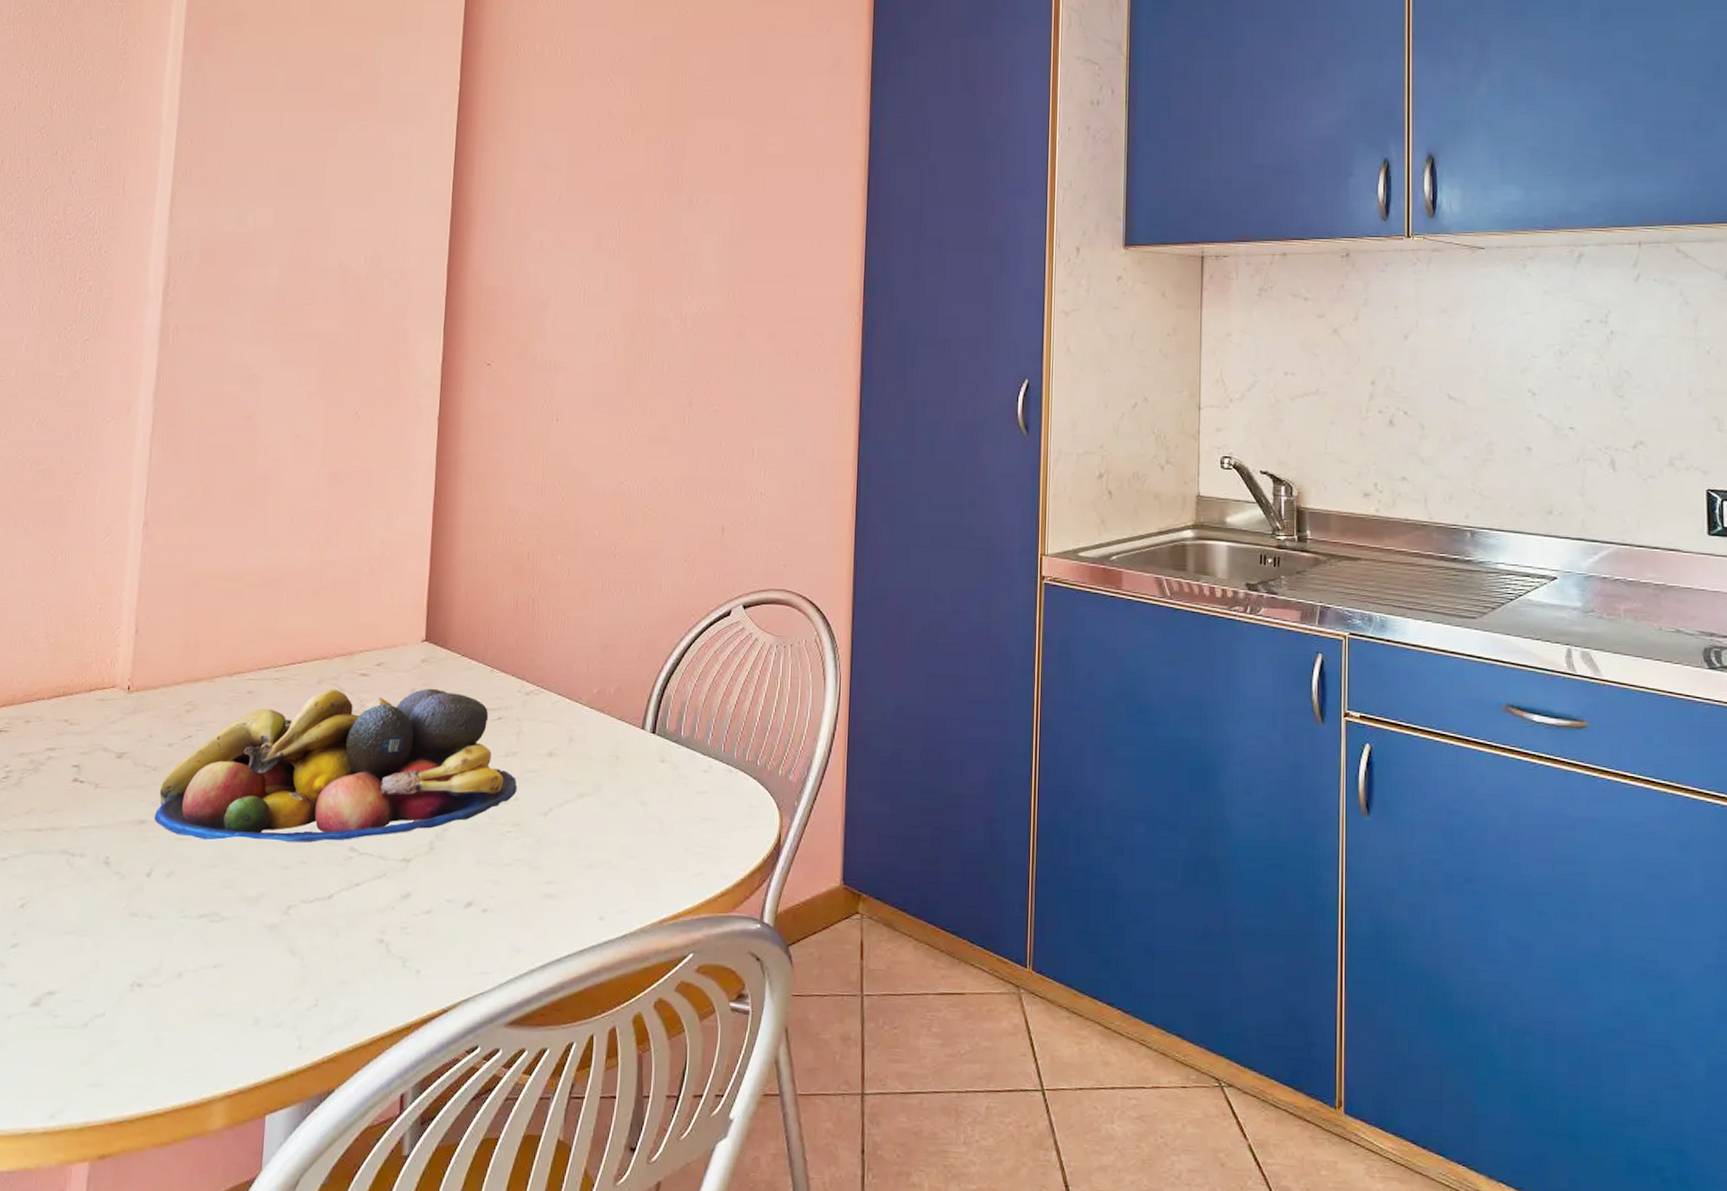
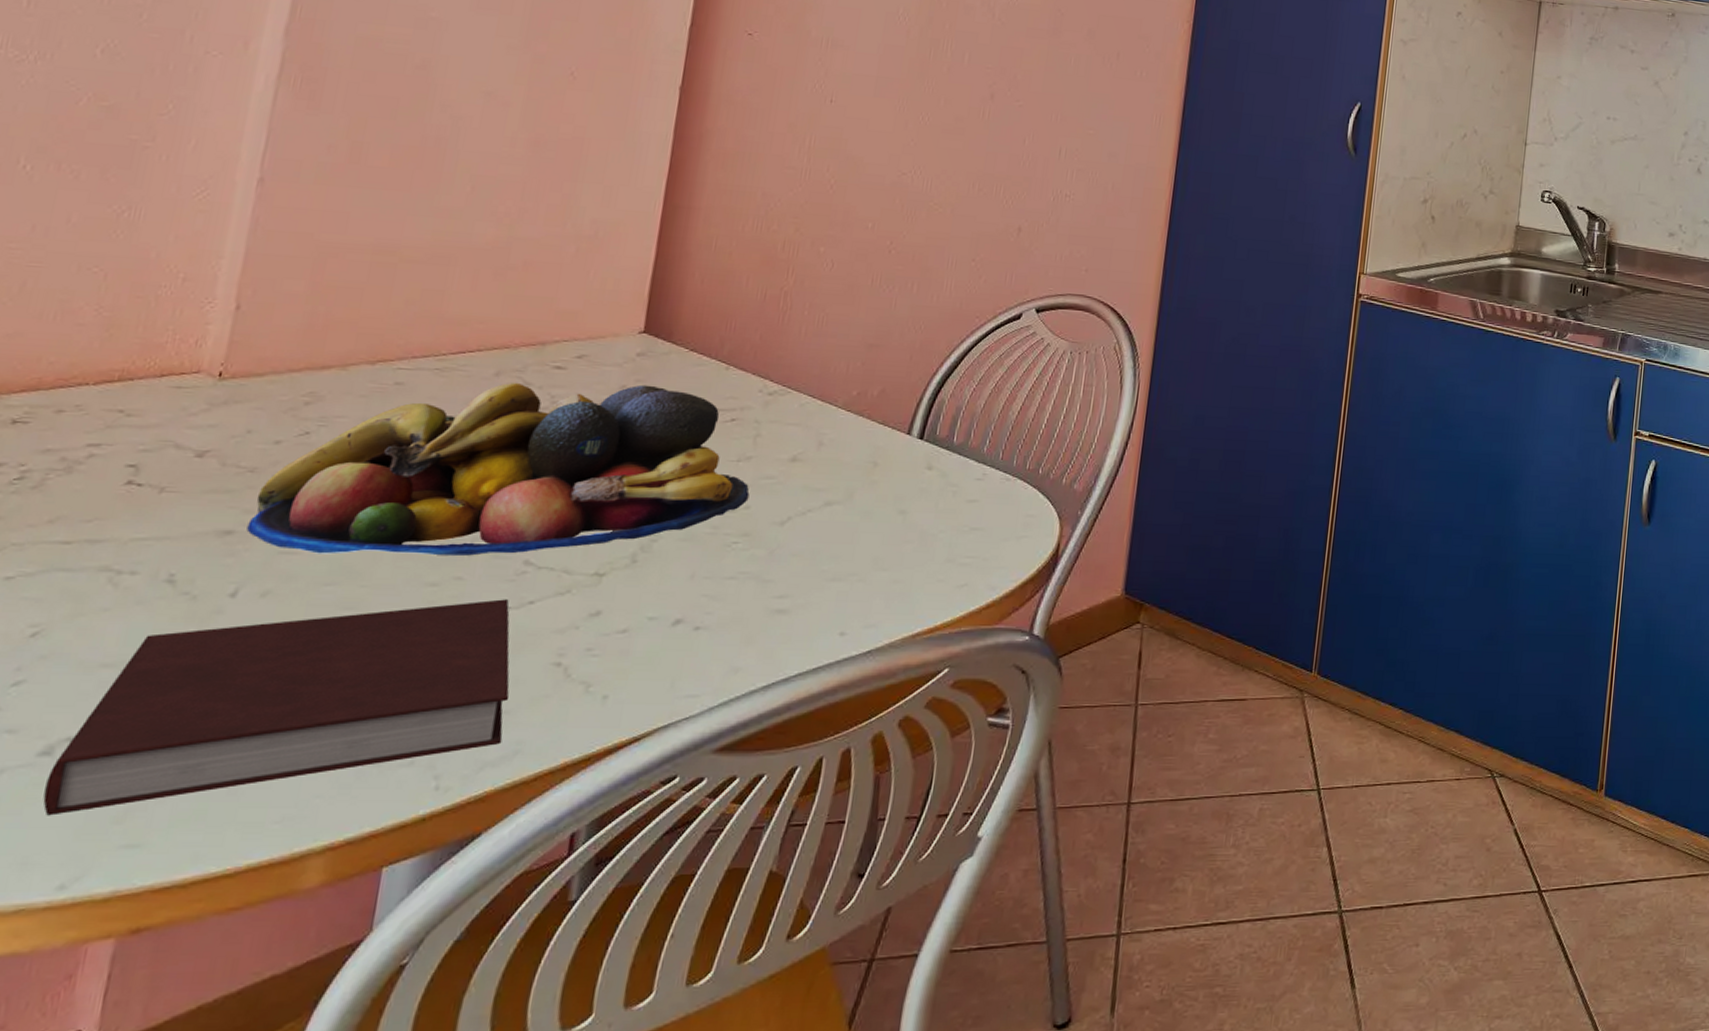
notebook: none [36,881,346,1056] -> present [43,599,510,816]

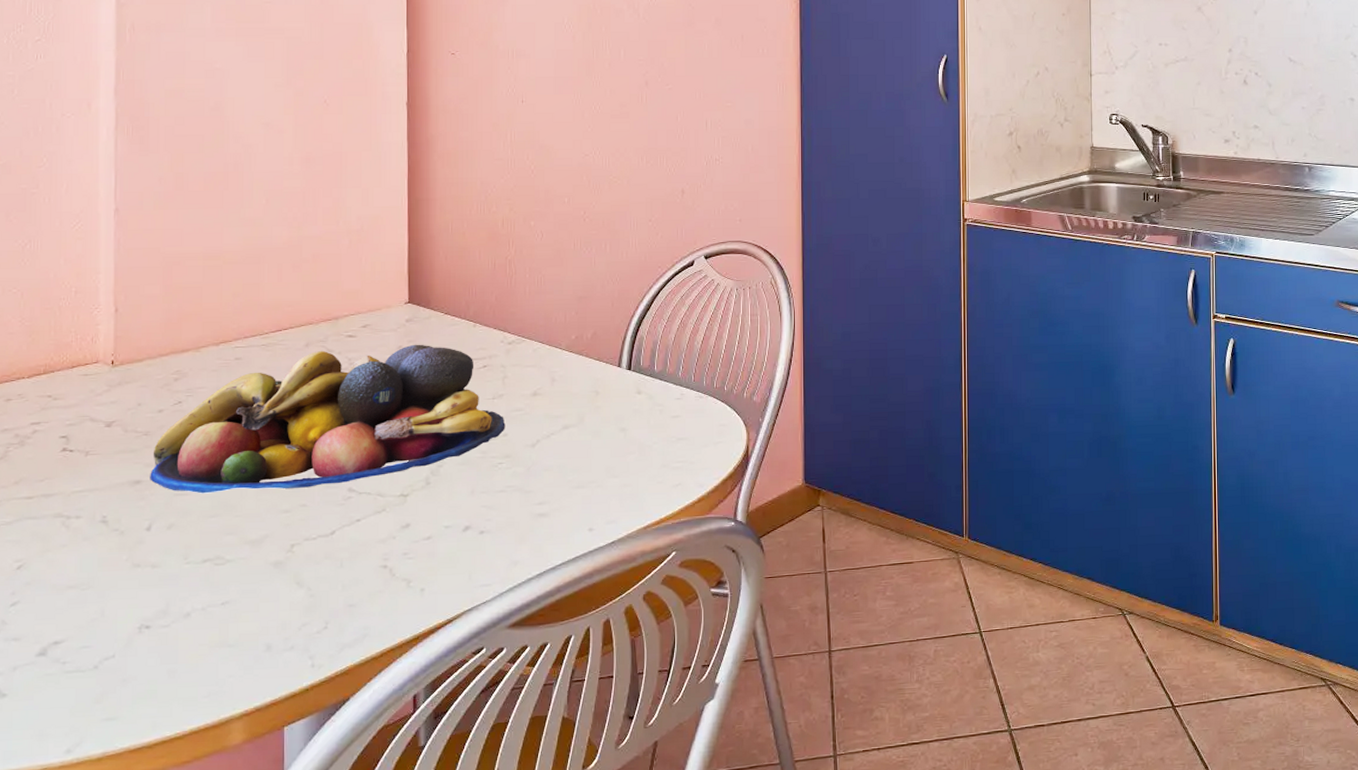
notebook: present [43,599,510,816] -> none [46,519,353,700]

